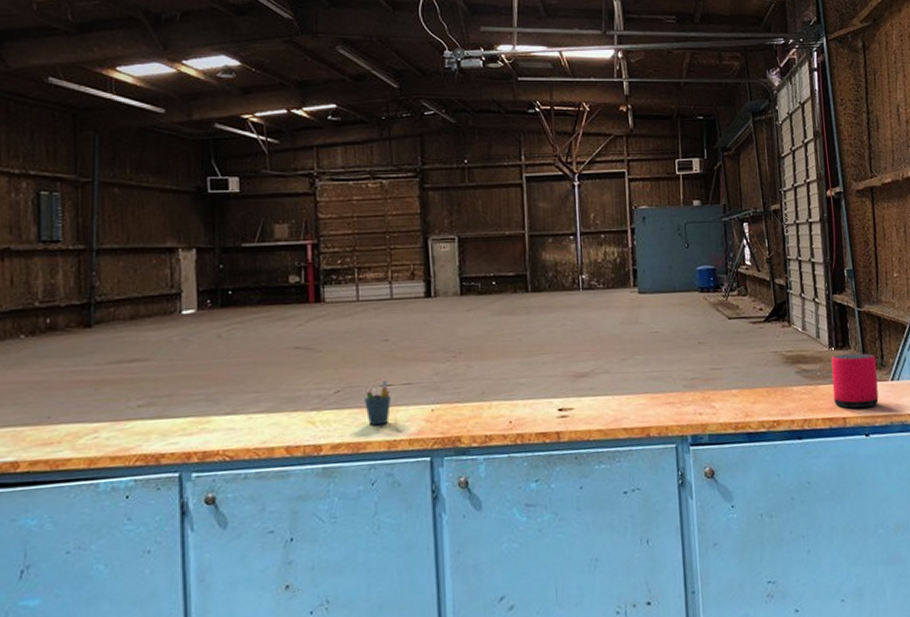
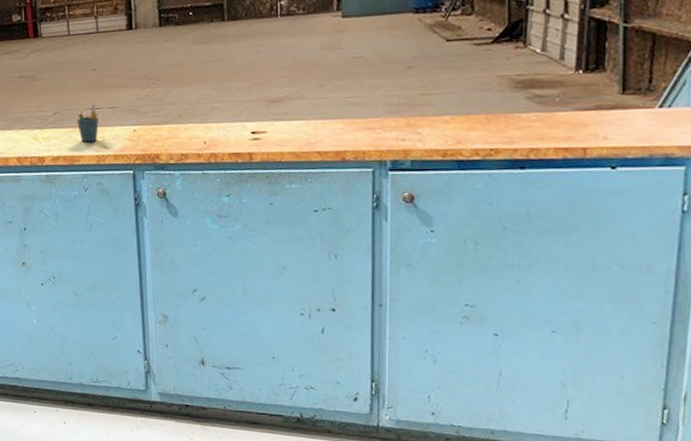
speaker: present [831,353,879,409] -> none [573,76,641,139]

